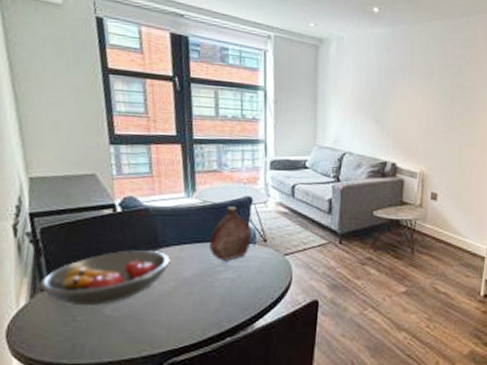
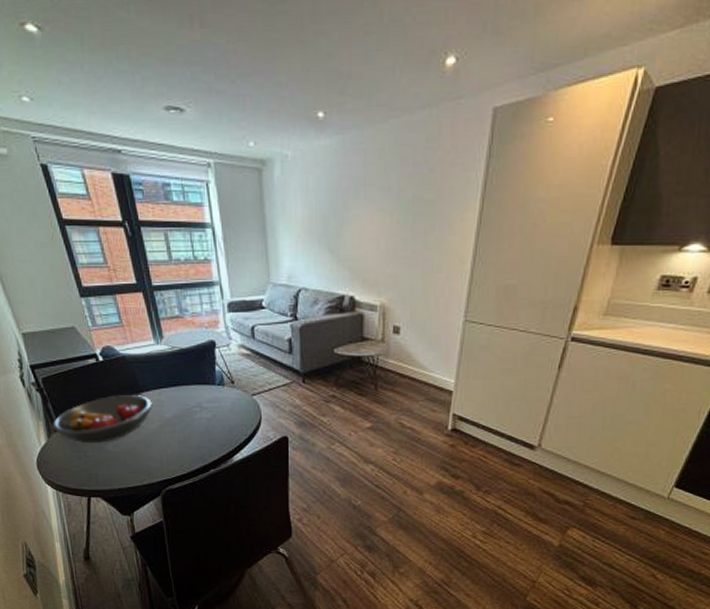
bottle: present [209,206,253,261] -> none [183,351,221,402]

